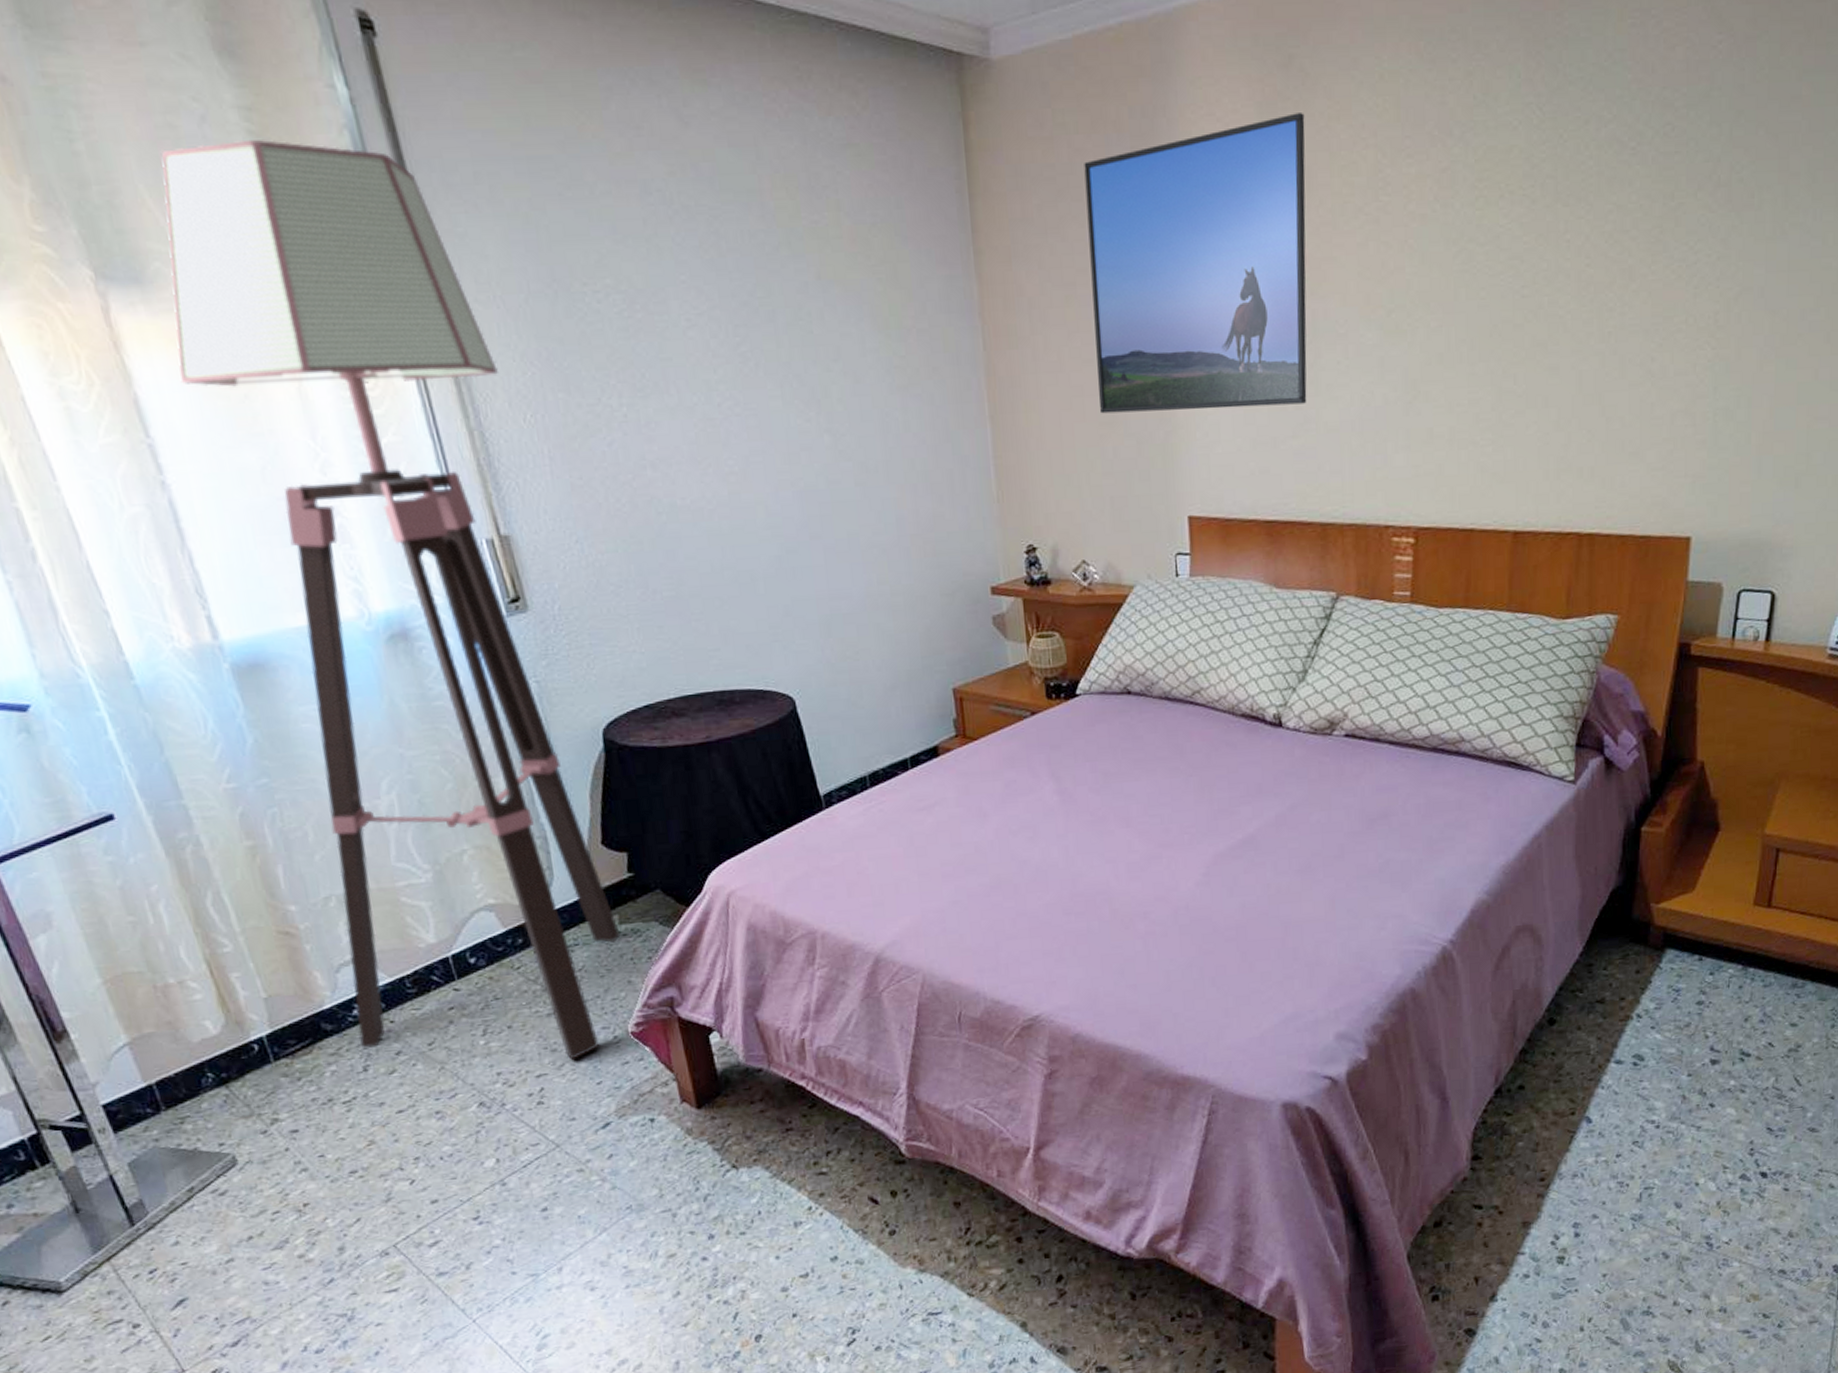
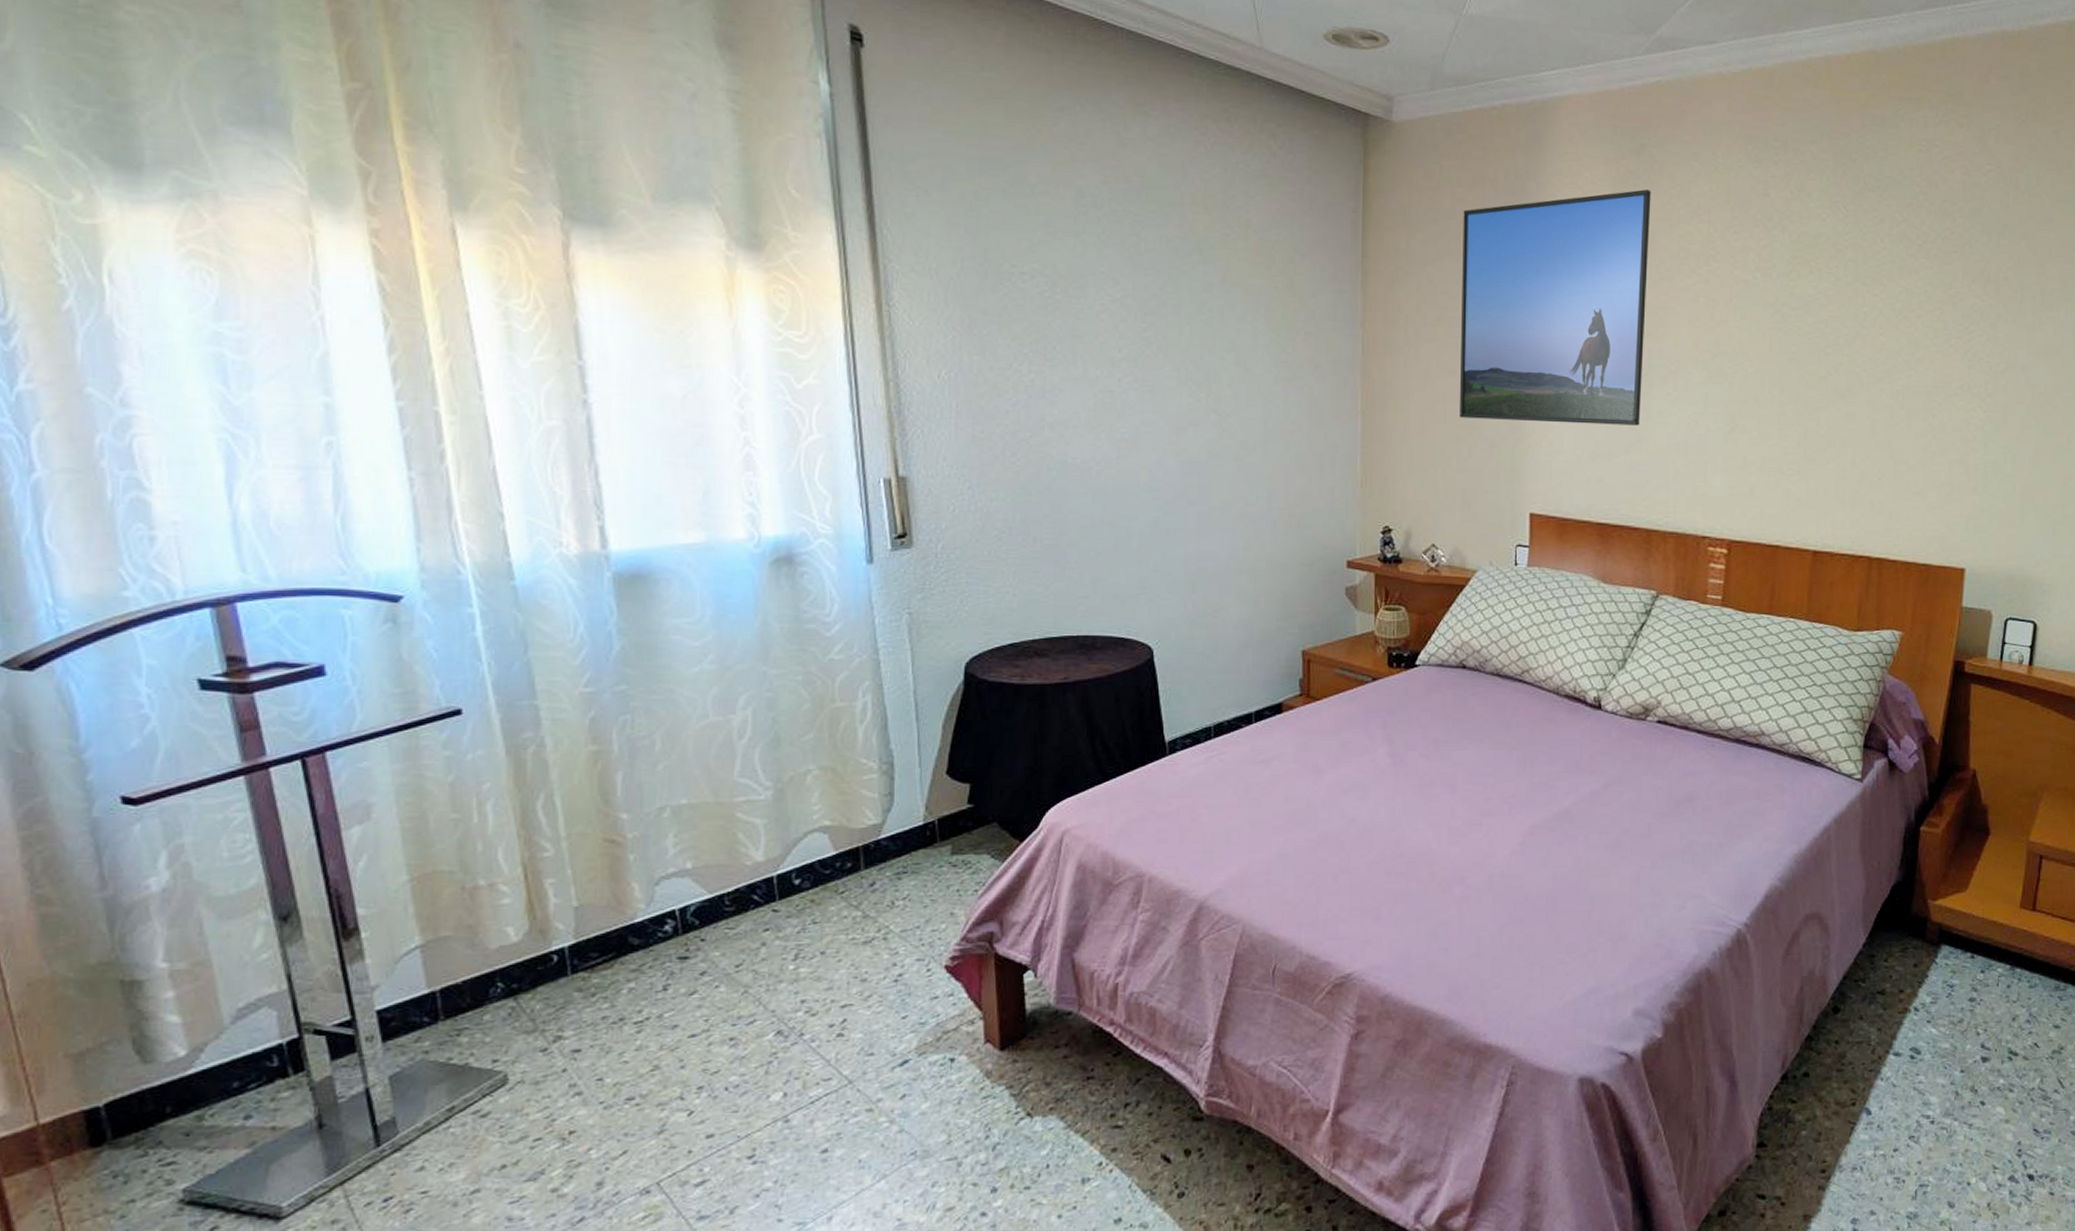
floor lamp: present [161,140,622,1060] -> none [622,116,952,991]

